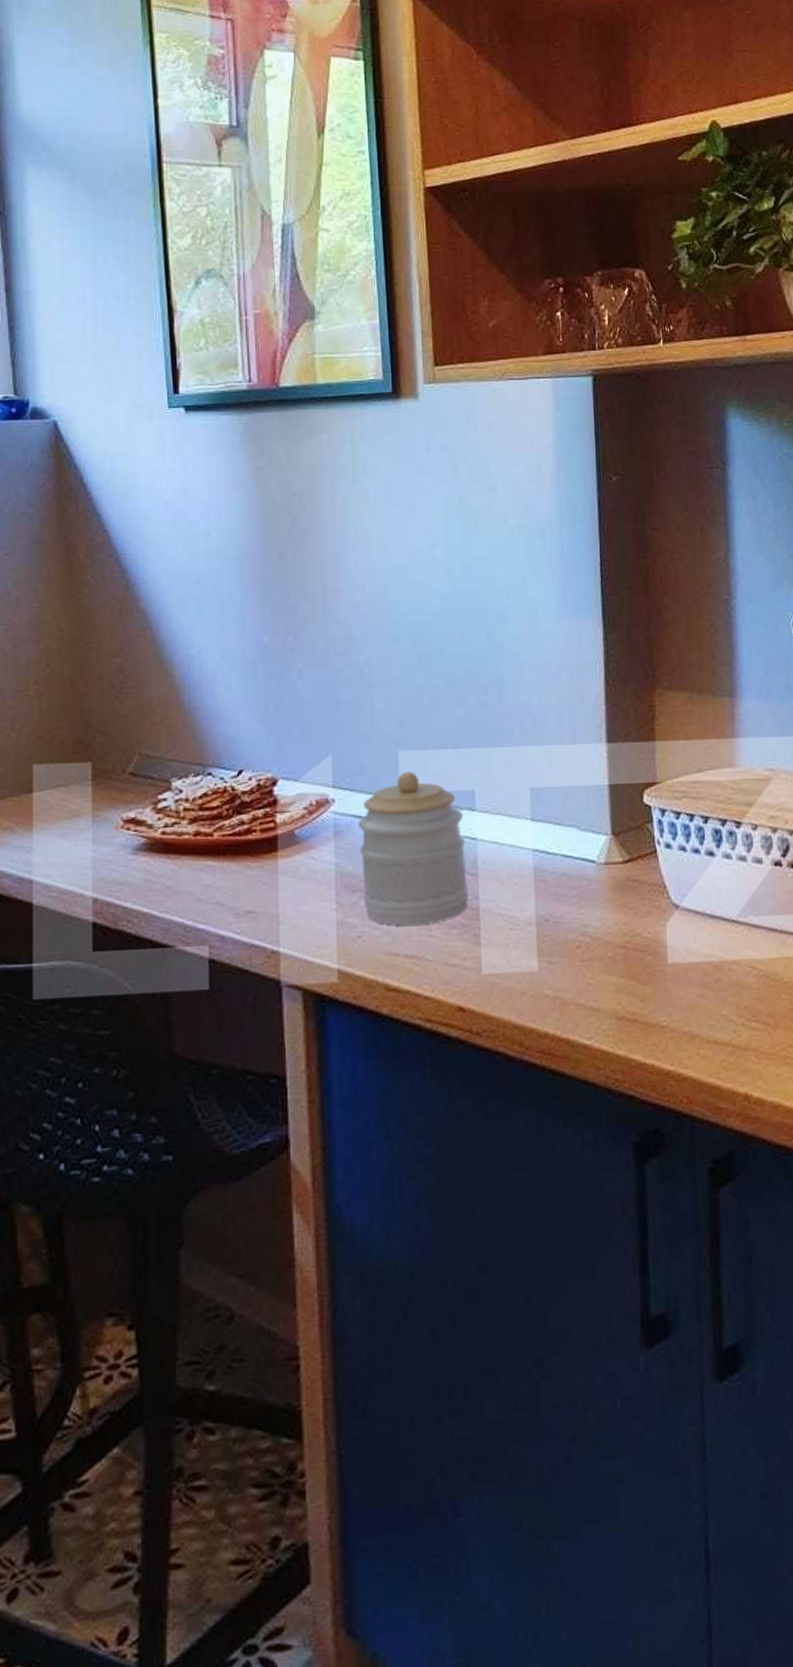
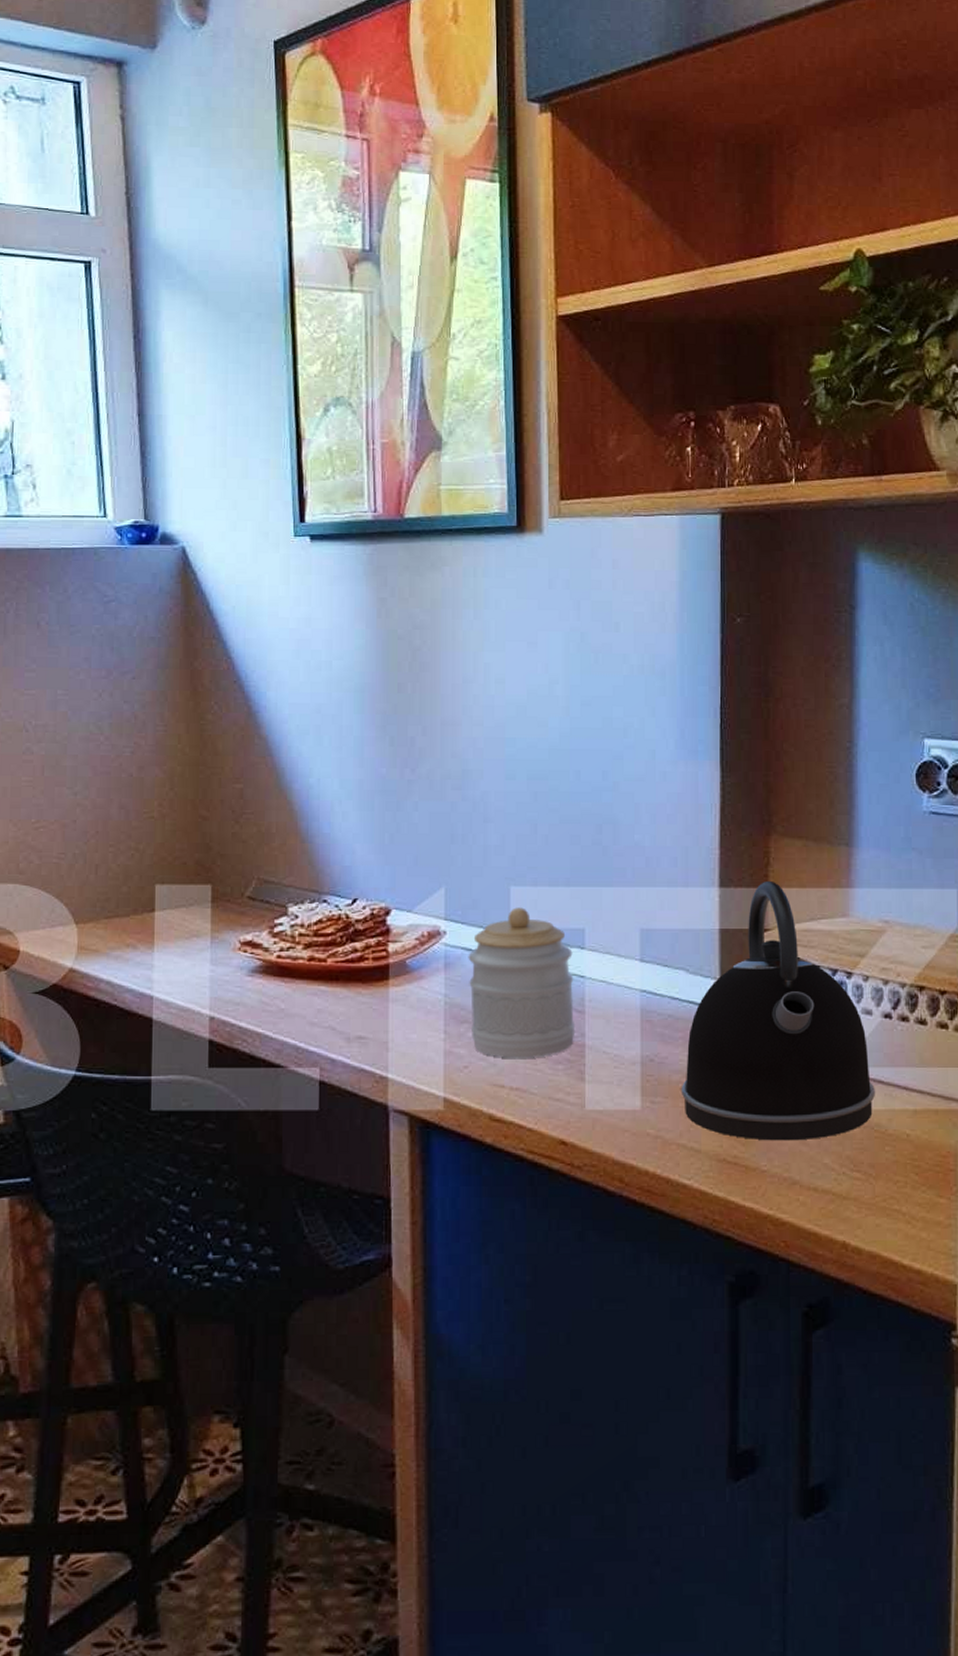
kettle: none [577,734,770,996] -> present [681,880,876,1141]

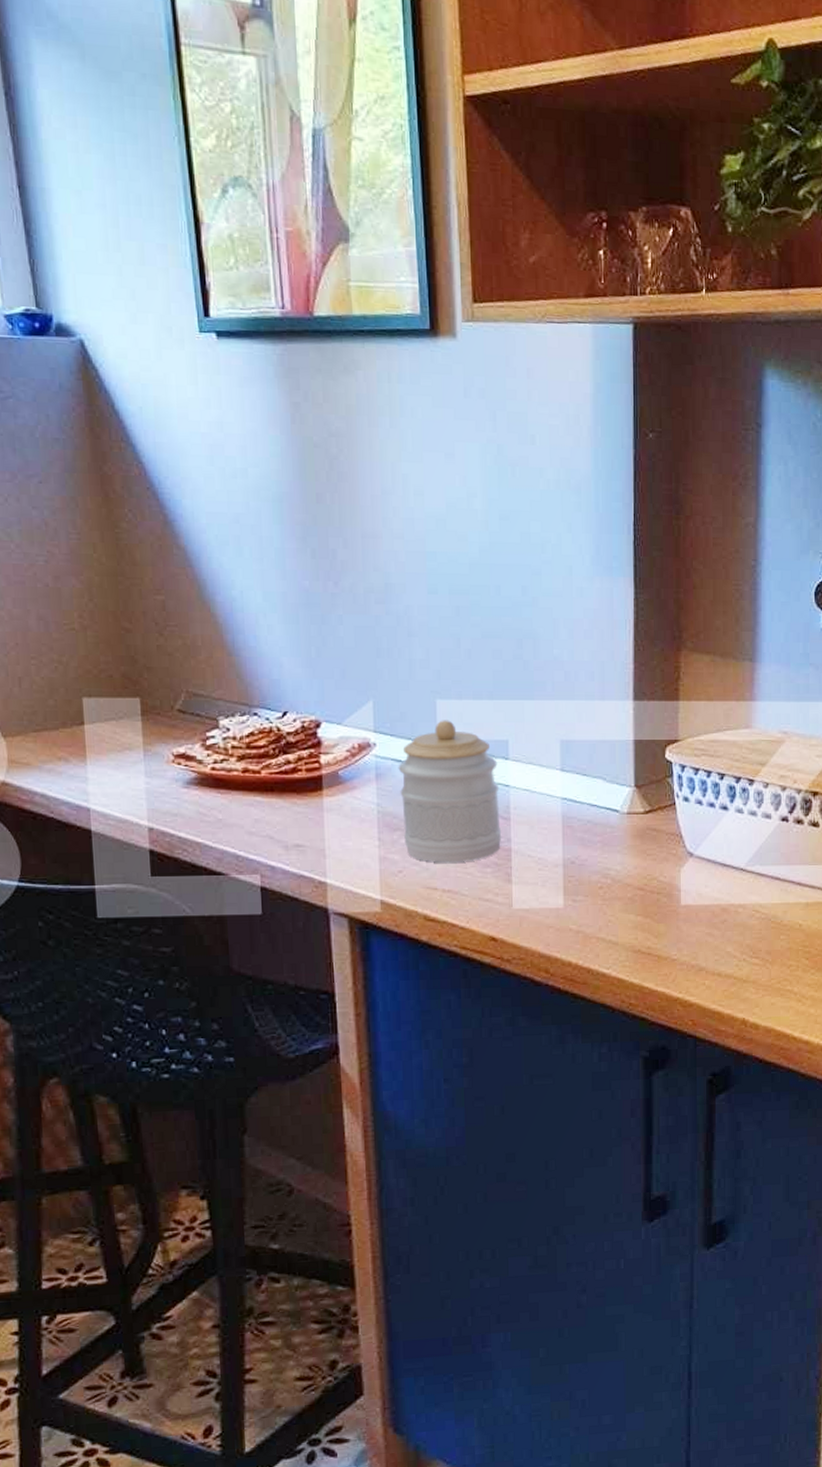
kettle: present [681,880,876,1141] -> none [599,694,774,933]

